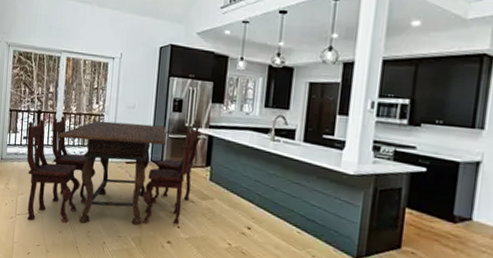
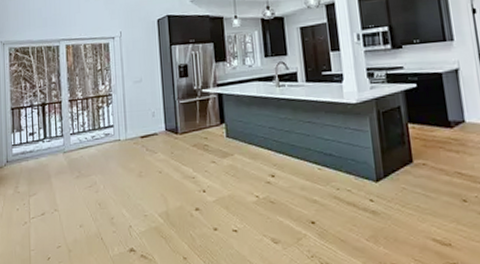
dining table: present [26,116,200,225] -> none [33,88,211,222]

